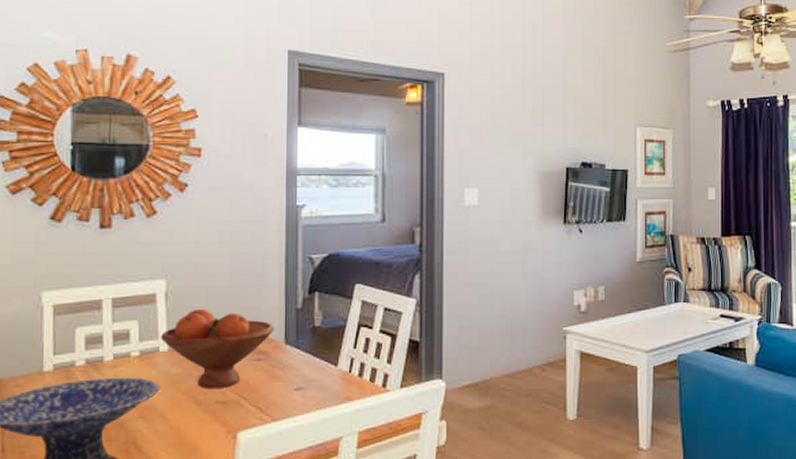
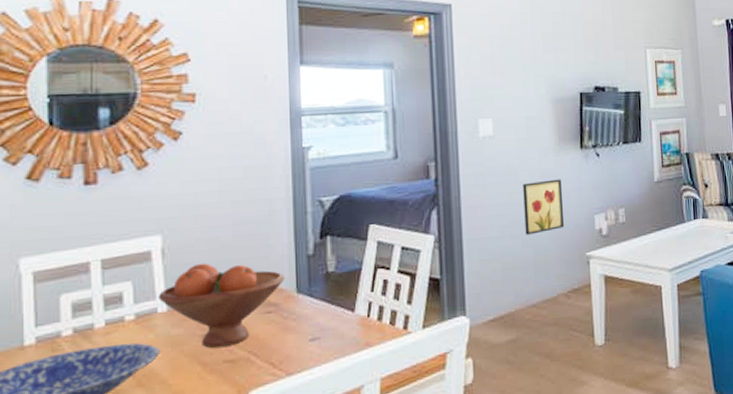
wall art: none [504,252,544,305] -> present [523,179,565,235]

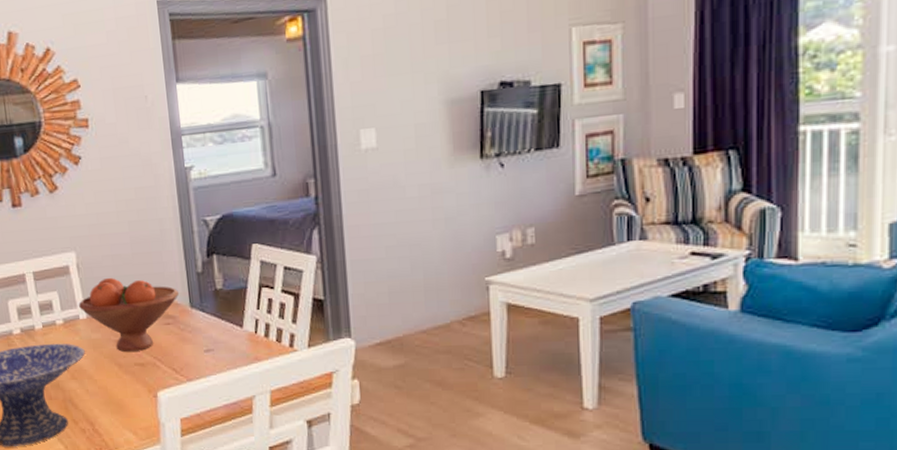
wall art: present [523,179,565,235] -> none [411,194,460,257]

